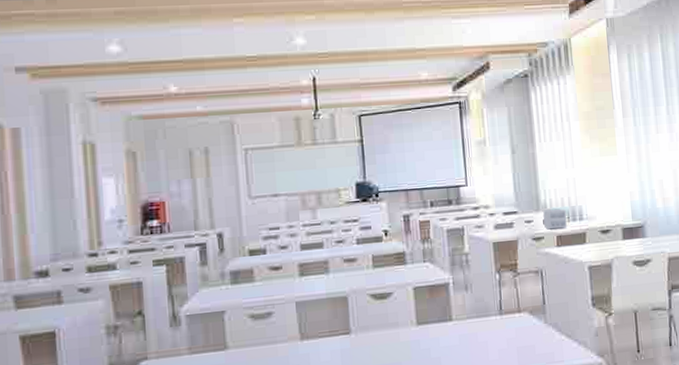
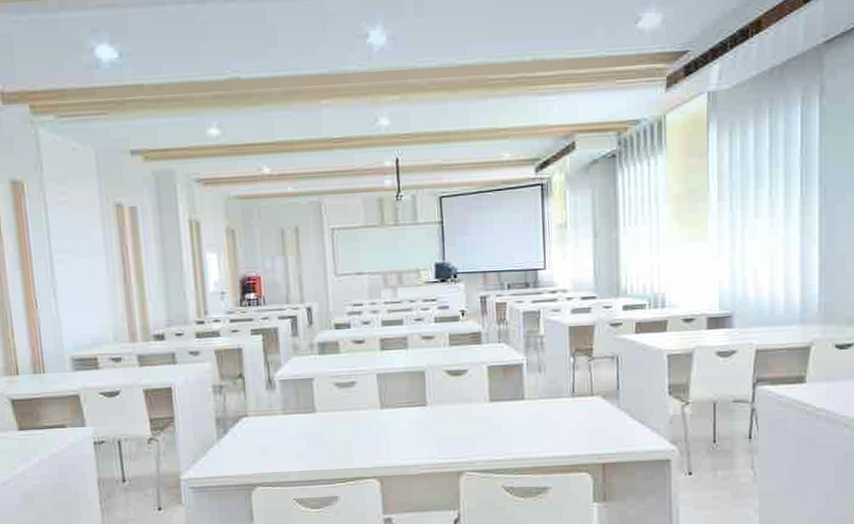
desk organizer: present [543,208,567,230] -> none [623,295,648,316]

